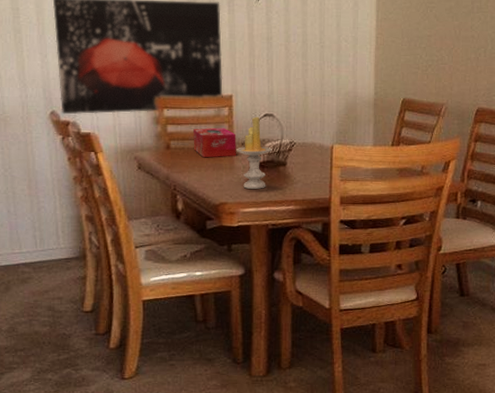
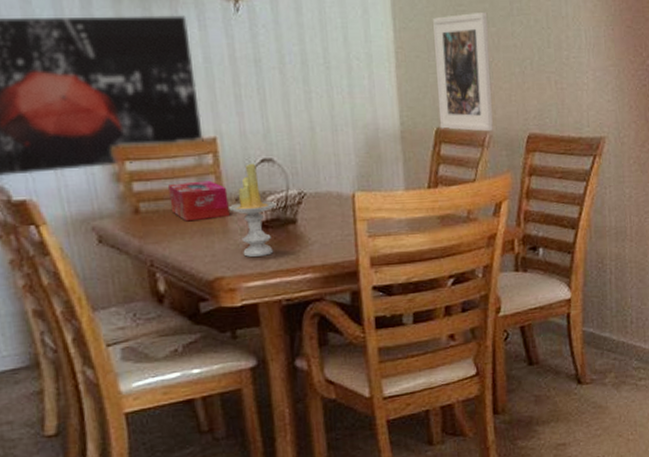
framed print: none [406,8,453,104] -> present [433,11,493,132]

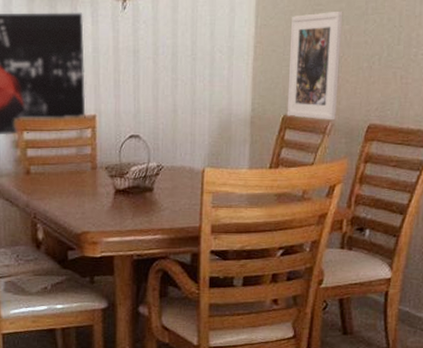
tissue box: present [168,180,230,222] -> none [54,151,100,184]
candle: present [229,163,277,257] -> none [99,138,138,217]

